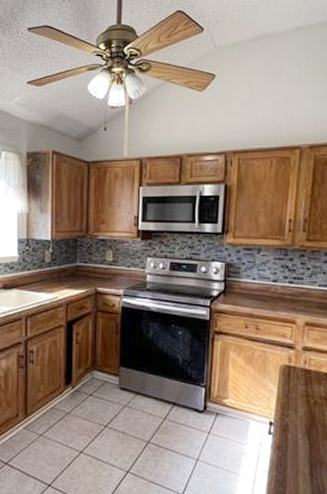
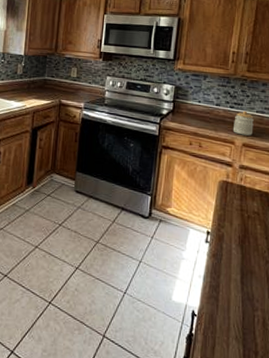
jar: none [293,285,317,313] -> present [232,110,254,136]

